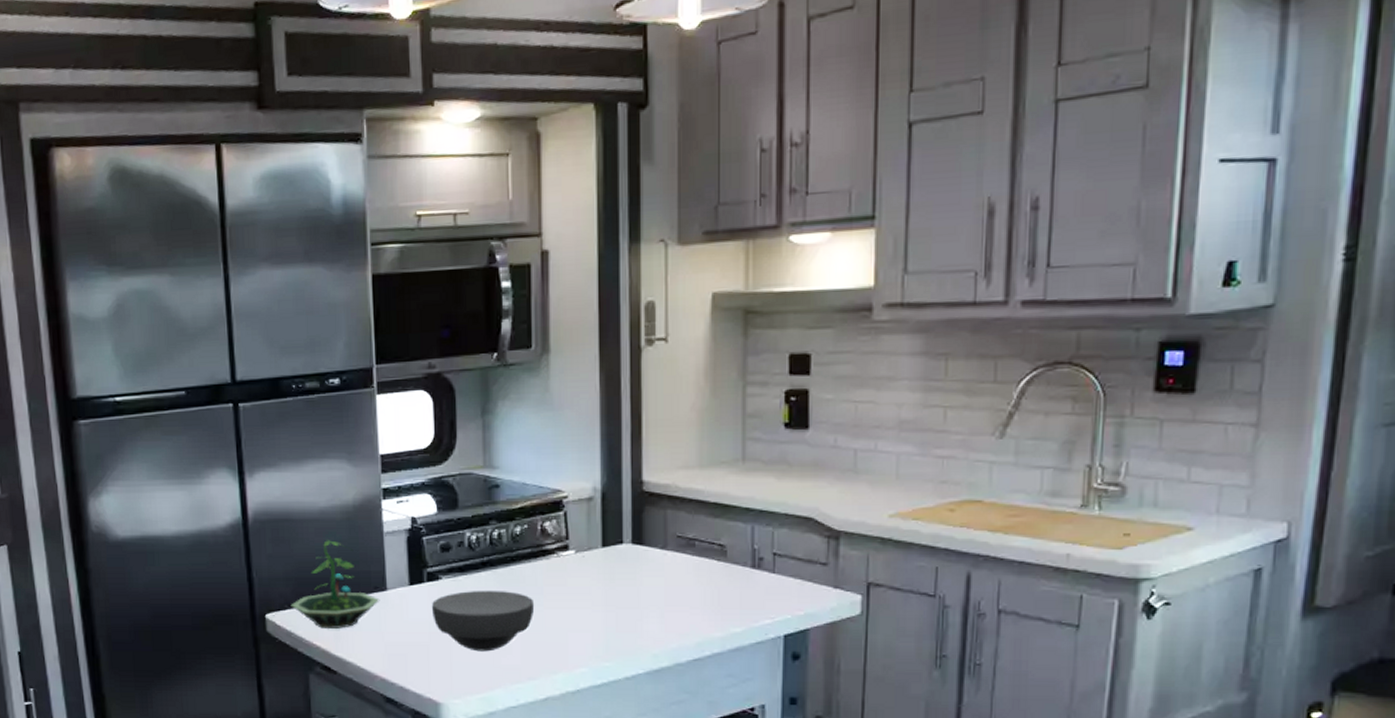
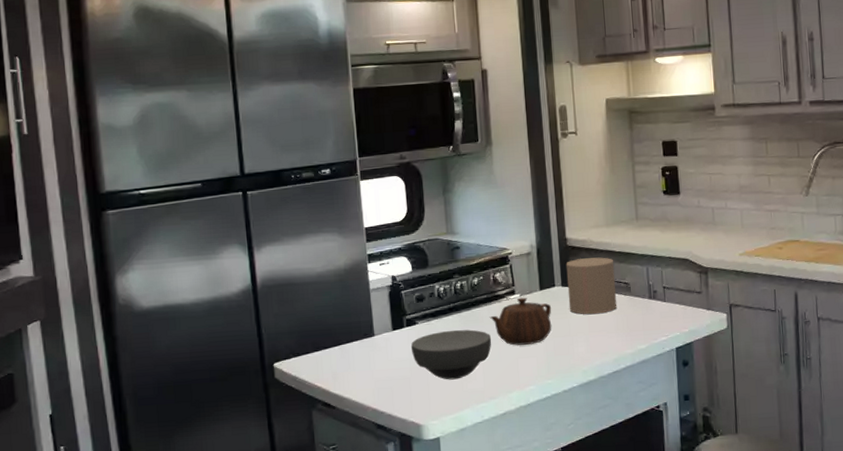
terrarium: present [290,540,380,629] -> none [295,298,369,372]
teapot: none [533,554,617,615] -> present [489,297,552,346]
candle: none [639,509,707,583] -> present [566,257,617,315]

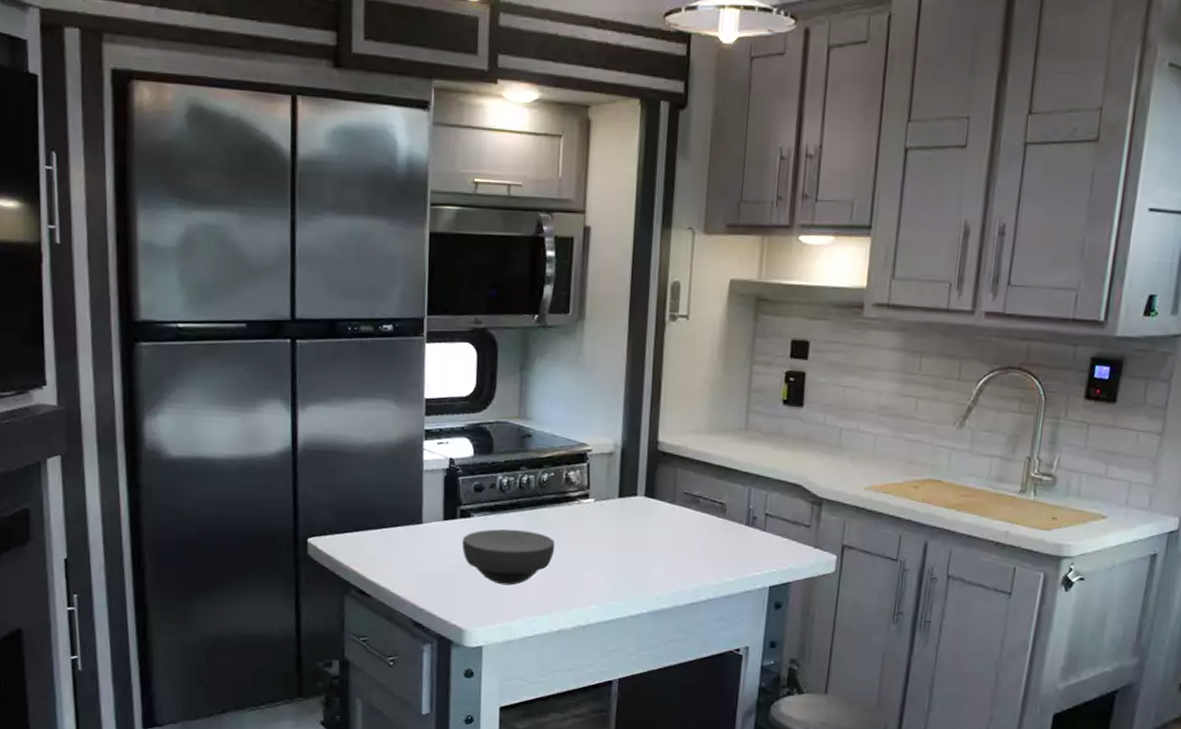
teapot: present [489,297,552,346] -> none [555,503,630,558]
candle: present [566,257,617,315] -> none [649,467,711,535]

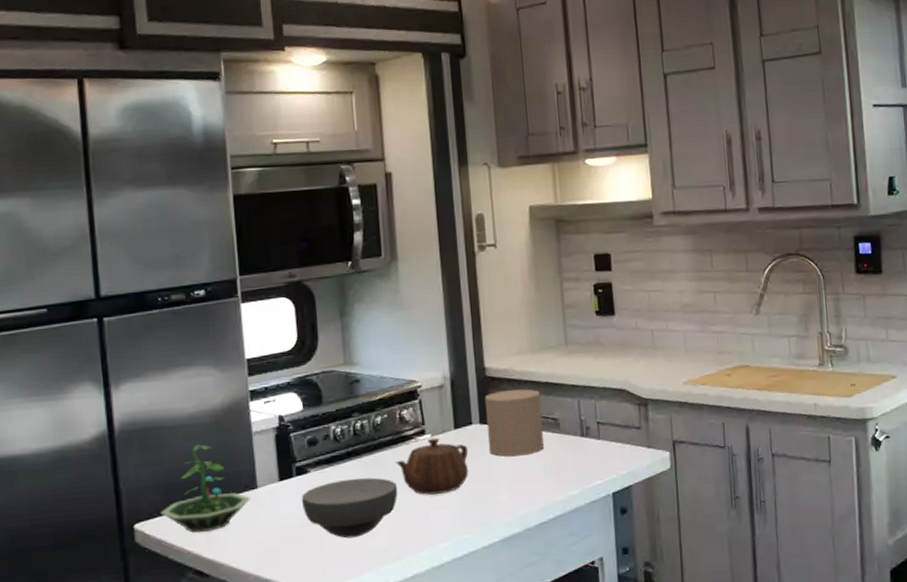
terrarium: none [332,473,416,556] -> present [160,444,251,533]
teapot: none [555,503,630,558] -> present [395,437,469,495]
candle: none [649,467,711,535] -> present [484,389,545,457]

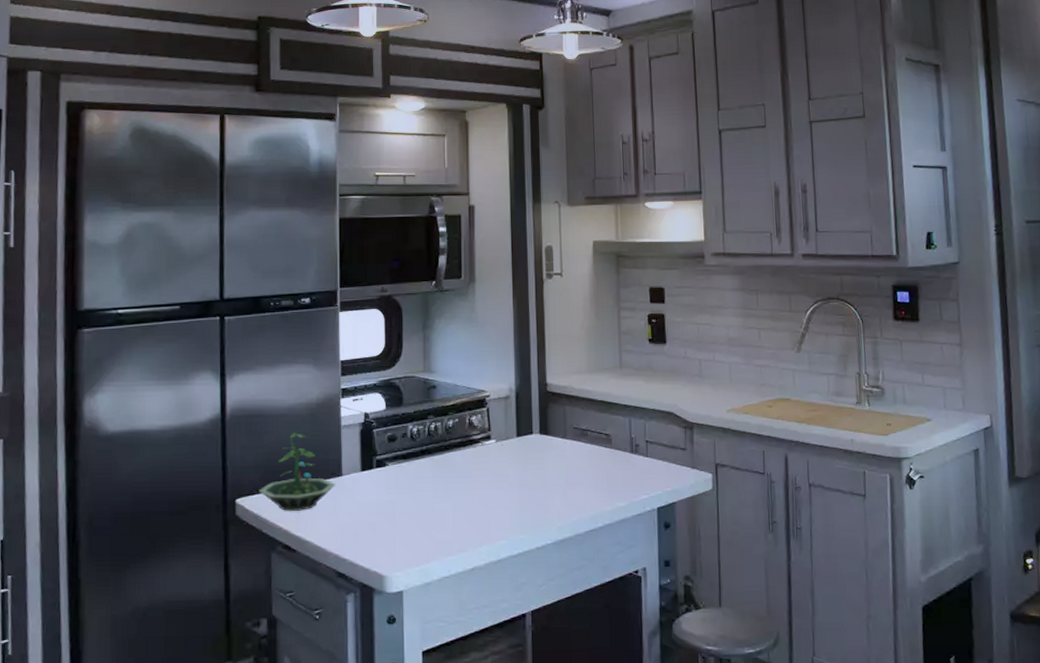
bowl: present [301,477,398,539] -> none [379,474,464,528]
teapot: present [395,437,469,495] -> none [462,443,528,495]
candle: present [484,389,545,457] -> none [545,405,597,466]

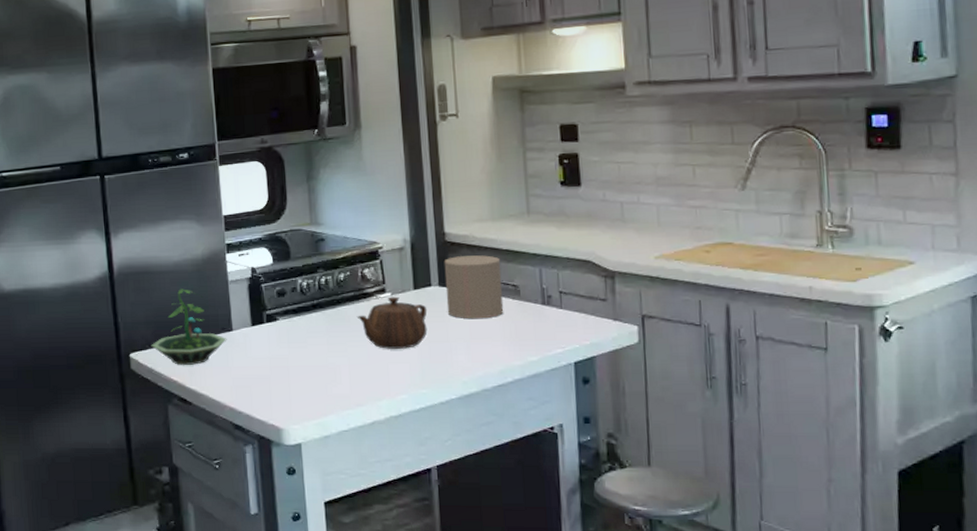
teapot: none [462,443,528,495] -> present [356,296,428,349]
candle: none [545,405,597,466] -> present [444,255,504,319]

